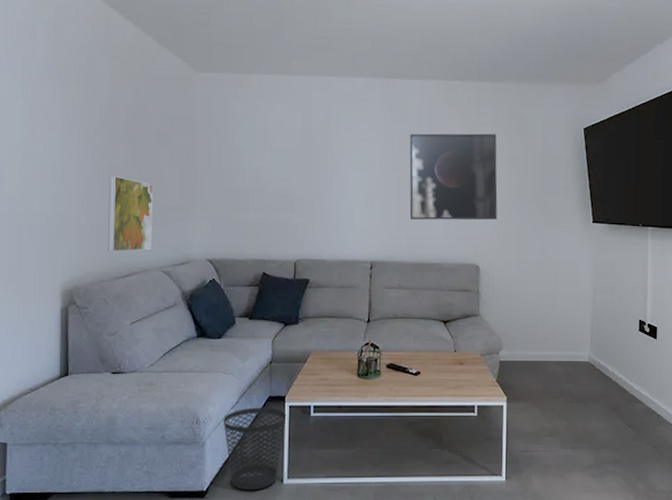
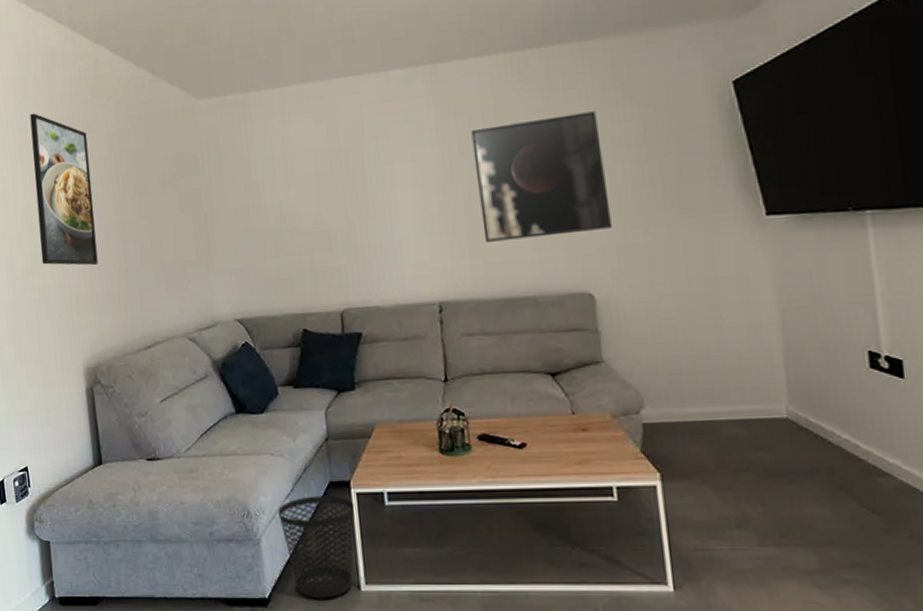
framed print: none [31,56,90,200] -> present [29,113,98,266]
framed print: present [108,176,153,252] -> none [118,233,173,322]

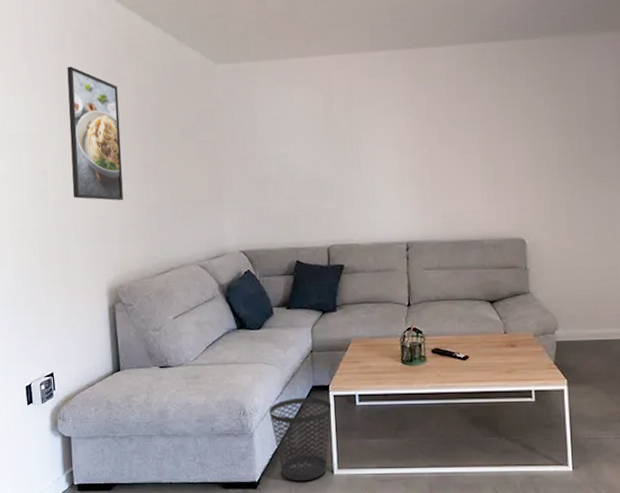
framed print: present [471,111,612,242] -> none [438,95,541,195]

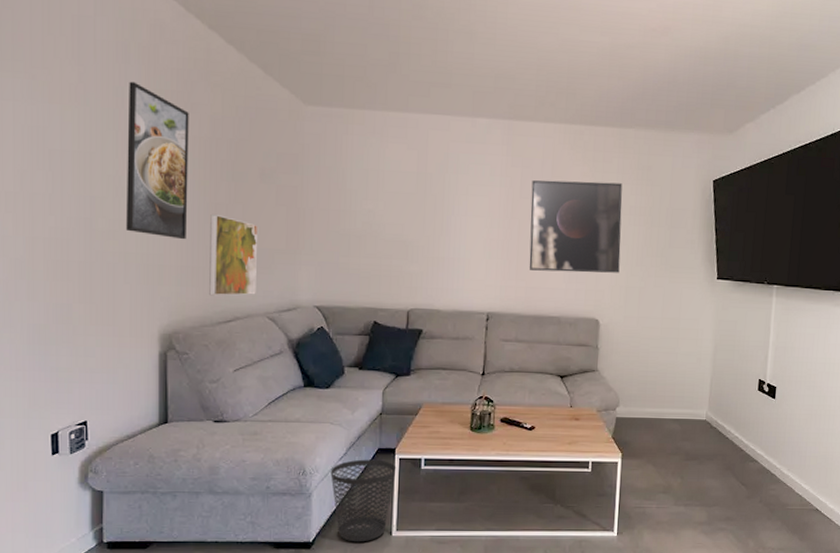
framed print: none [142,175,187,250] -> present [209,214,257,296]
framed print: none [438,95,541,195] -> present [529,180,622,273]

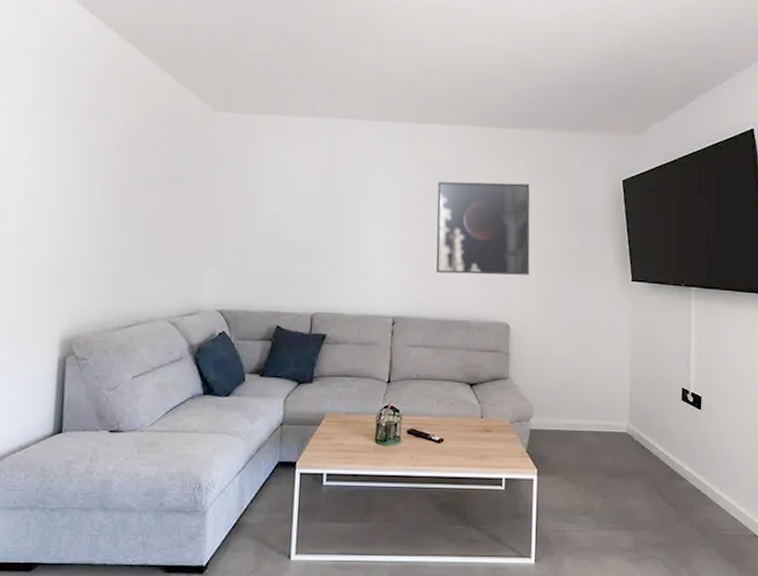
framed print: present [125,81,189,240] -> none [34,91,103,244]
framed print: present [209,214,257,296] -> none [112,218,163,300]
wastebasket: present [330,459,397,542] -> none [227,473,297,567]

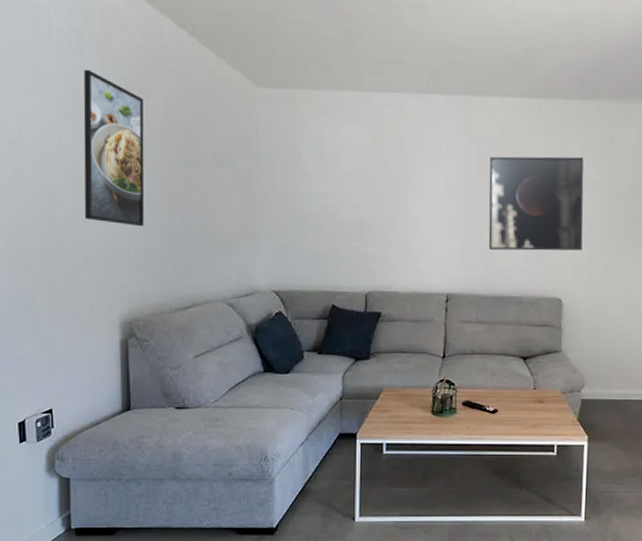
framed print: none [34,91,103,244] -> present [83,69,145,227]

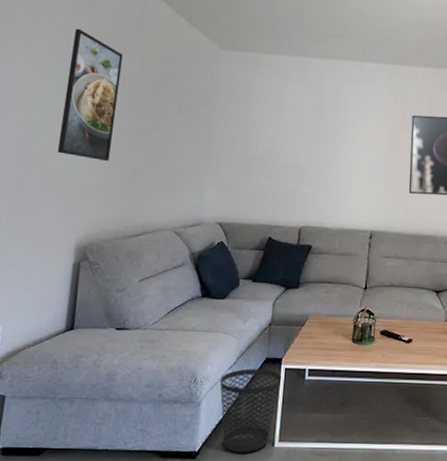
wastebasket: none [292,444,358,528] -> present [220,368,282,453]

